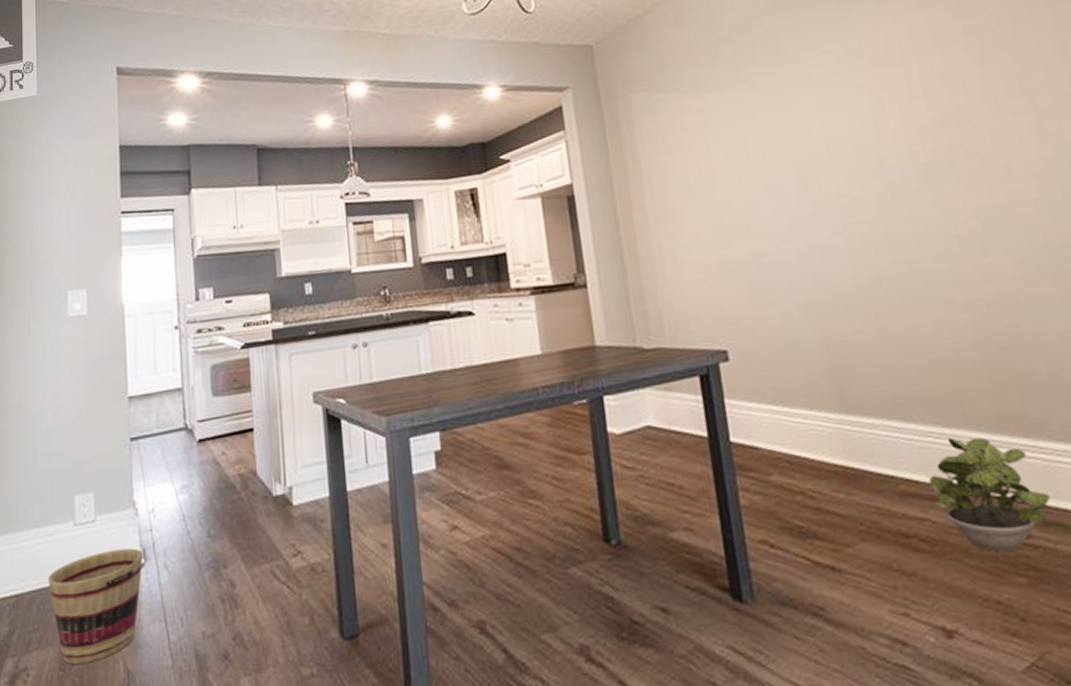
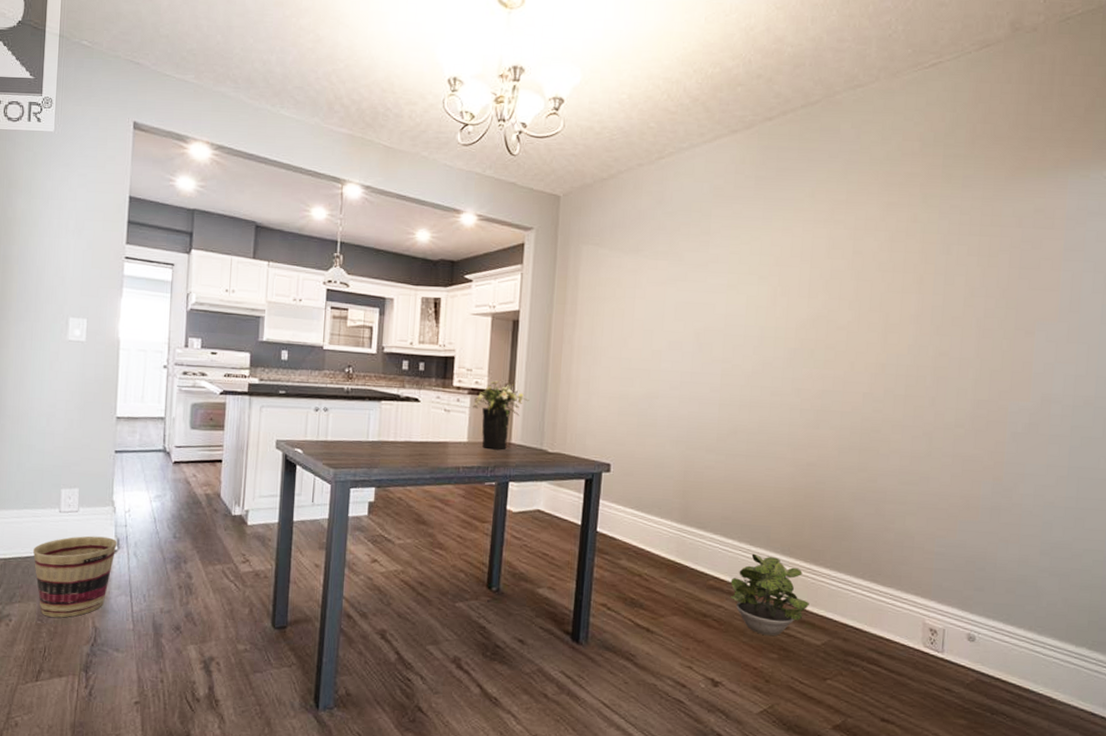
flower arrangement: none [539,268,607,359] -> present [473,380,530,450]

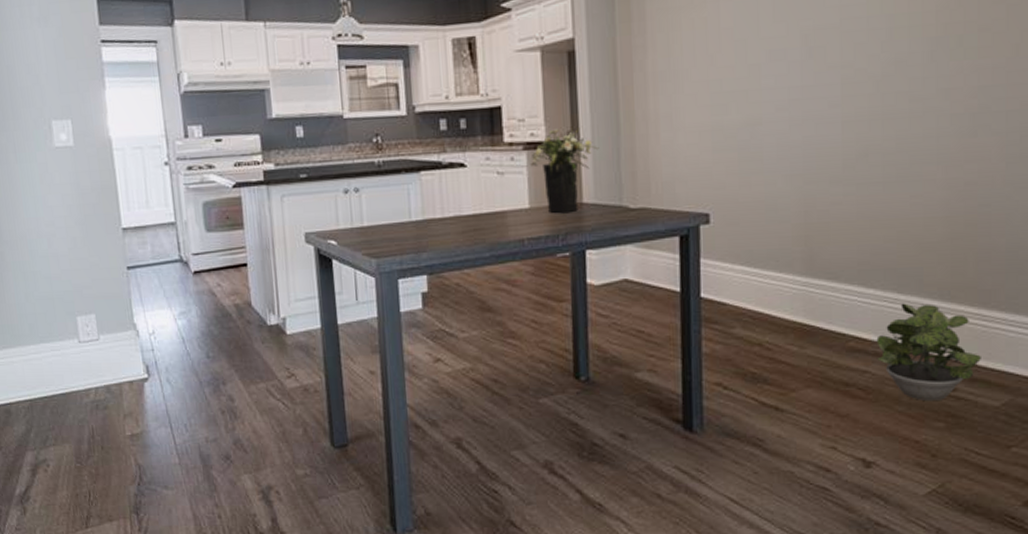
basket: present [32,536,117,618] -> none [58,364,147,458]

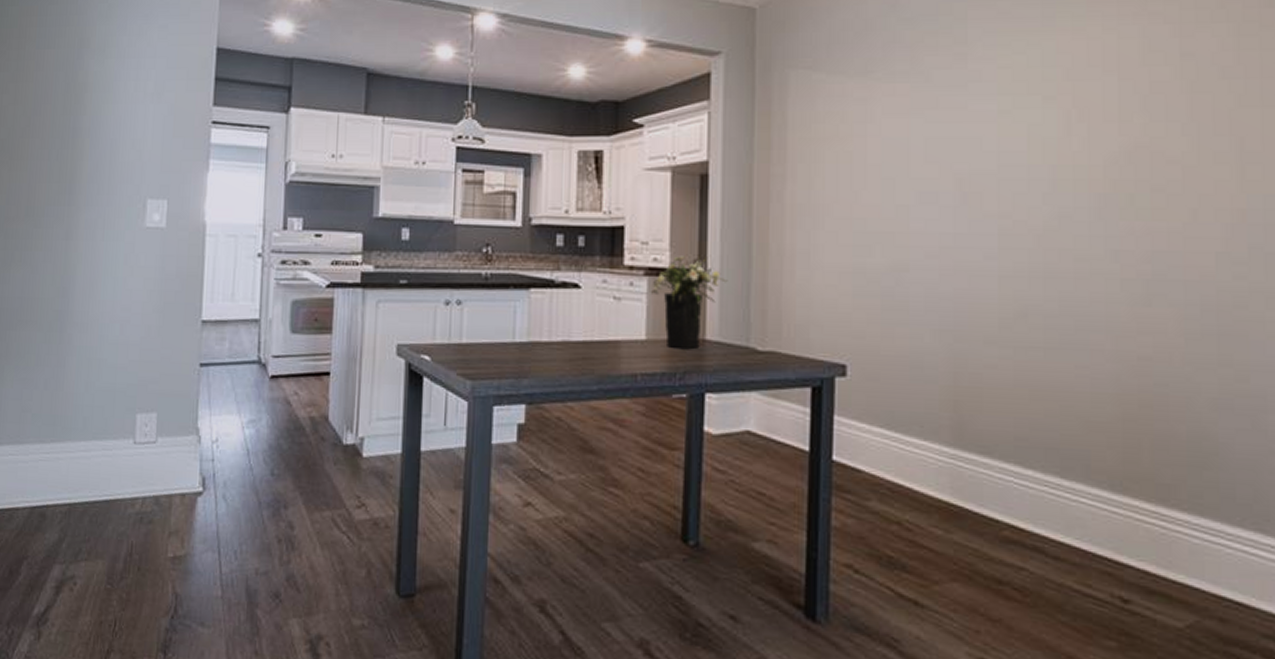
potted plant: present [876,303,981,402] -> none [1035,490,1160,615]

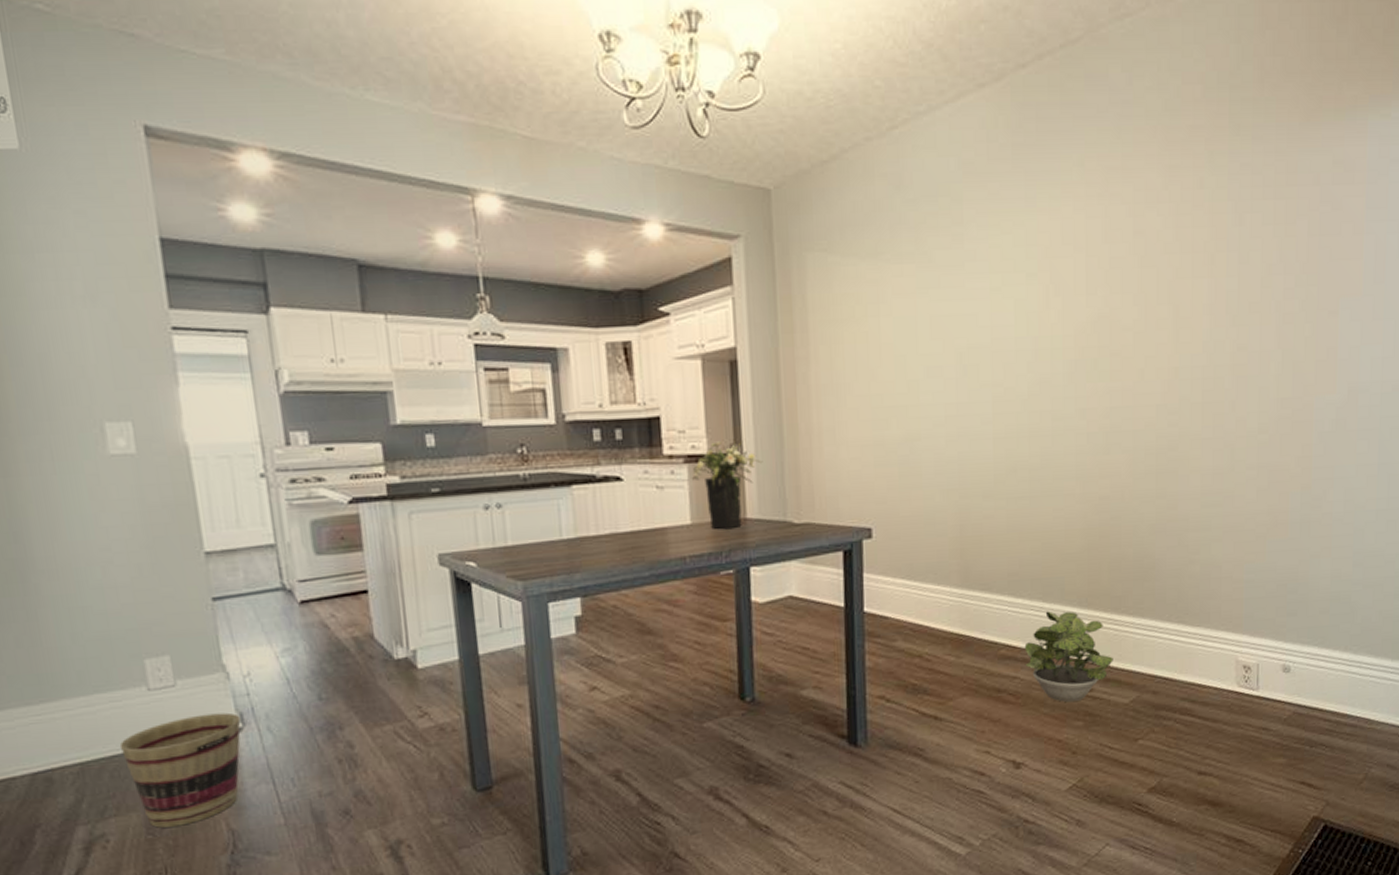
basket: none [102,473,203,581] -> present [119,712,241,828]
potted plant: none [1035,490,1160,615] -> present [1024,611,1113,703]

